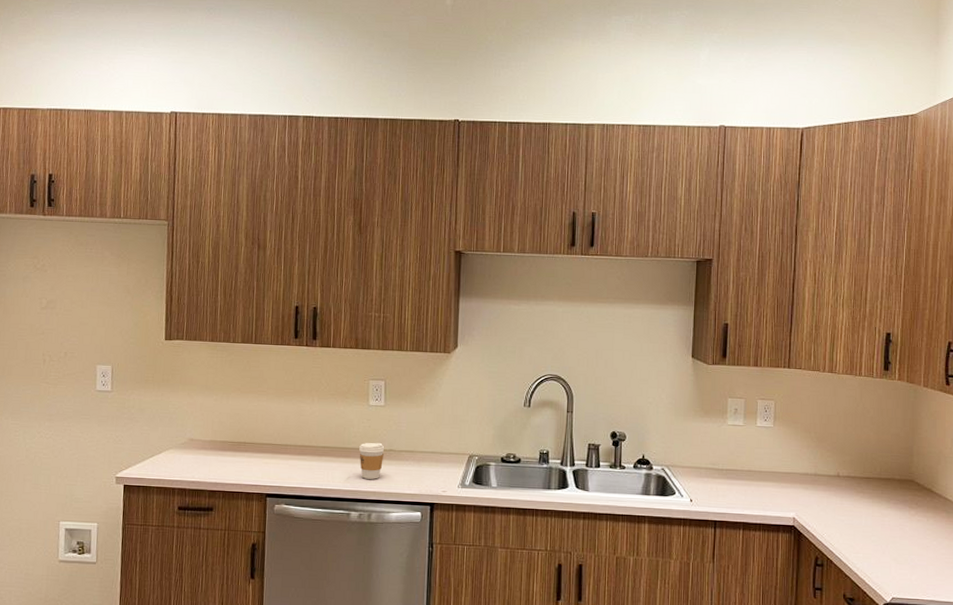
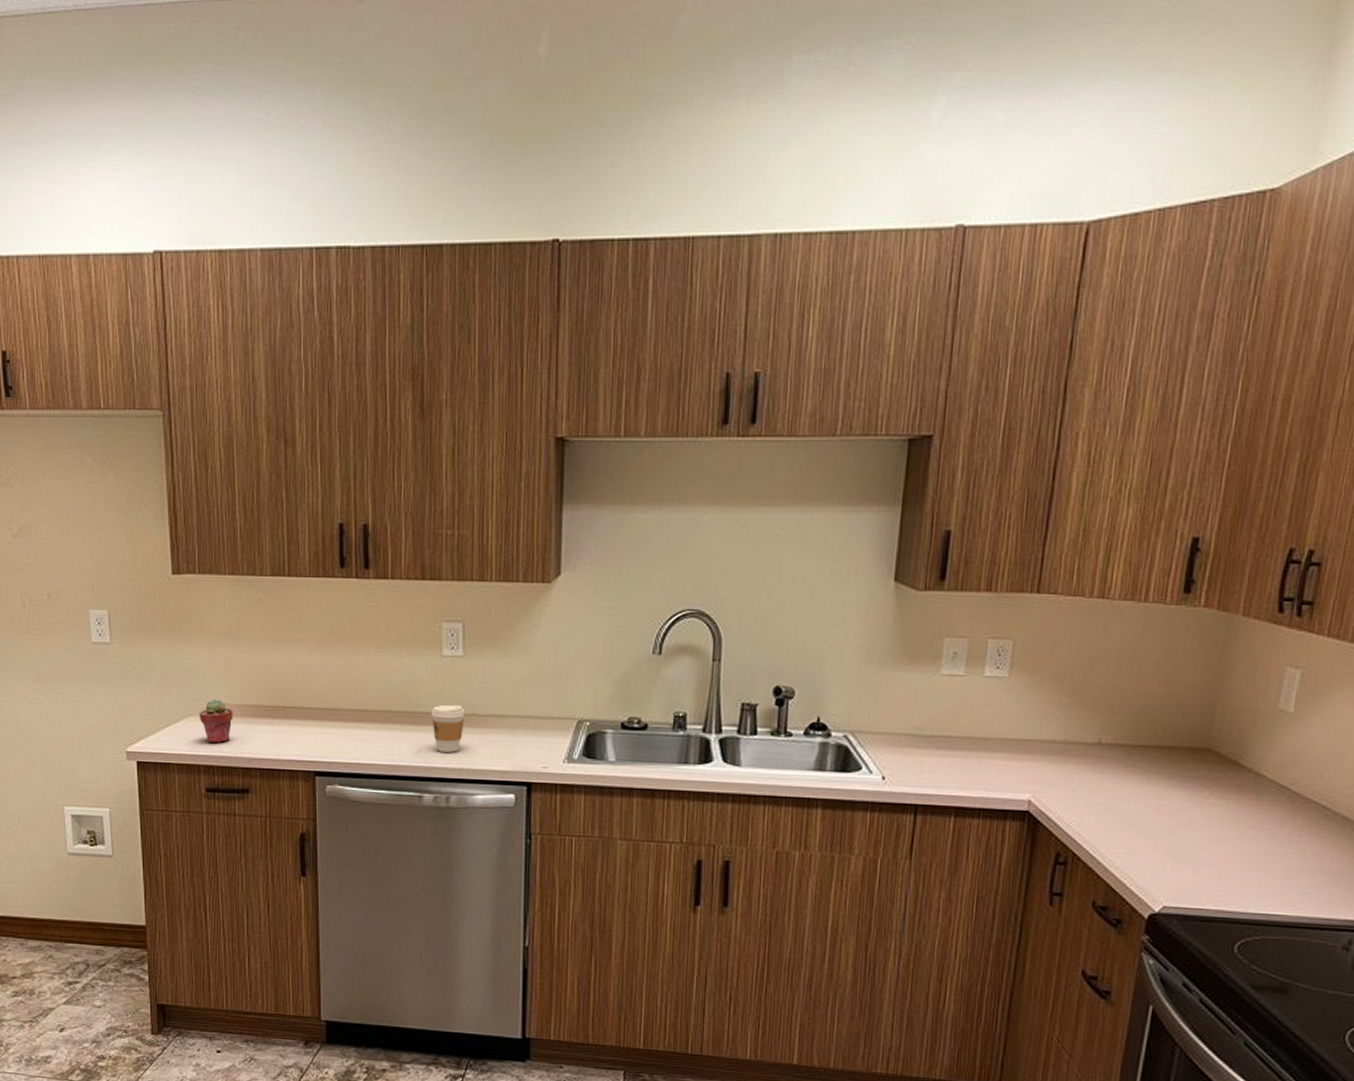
potted succulent: none [177,435,205,471] -> present [199,698,233,744]

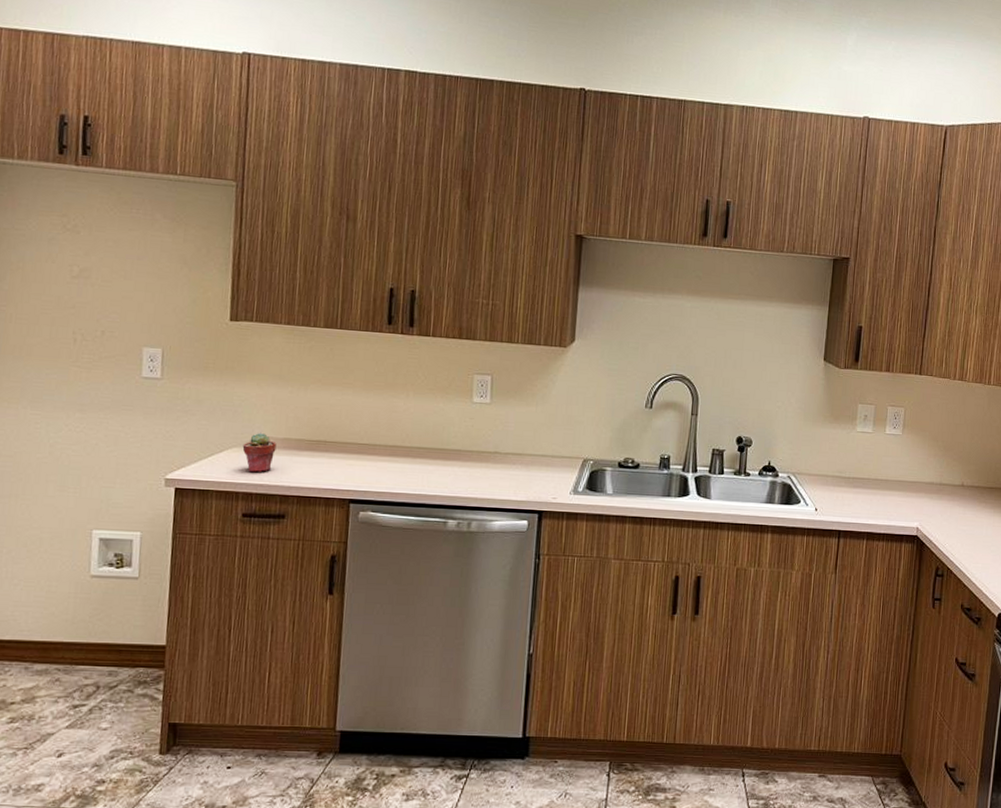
coffee cup: present [432,704,465,753] -> none [459,443,489,485]

